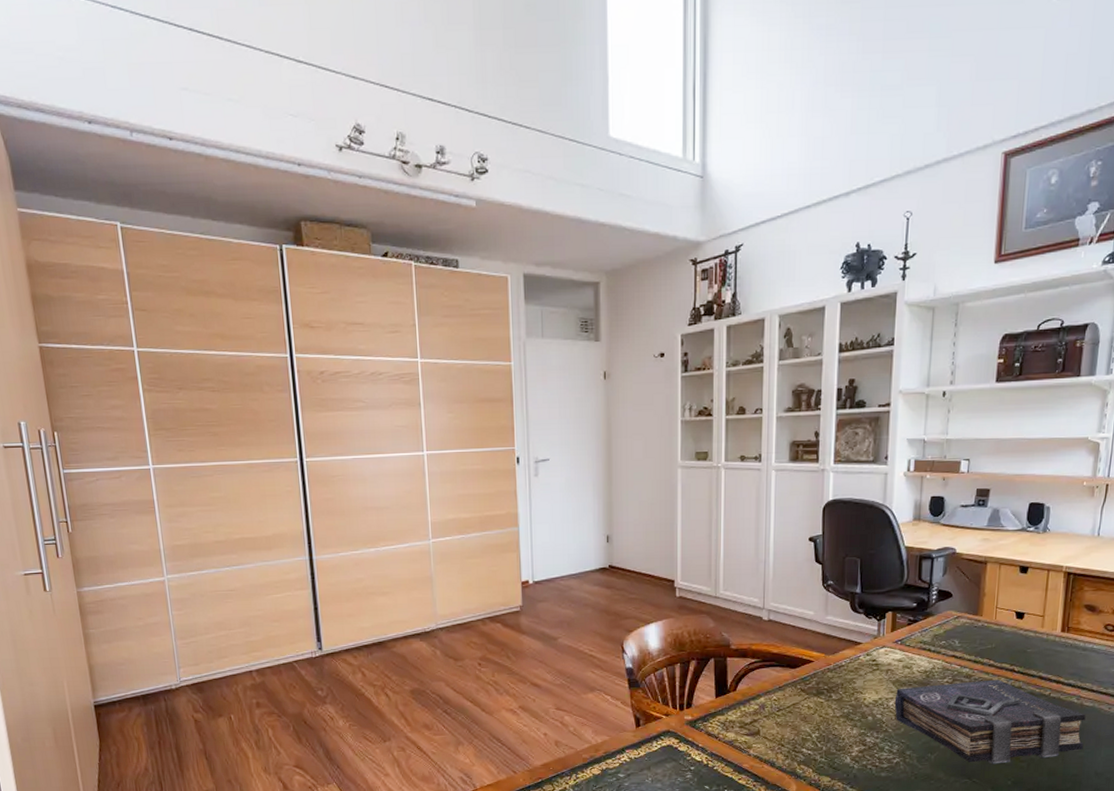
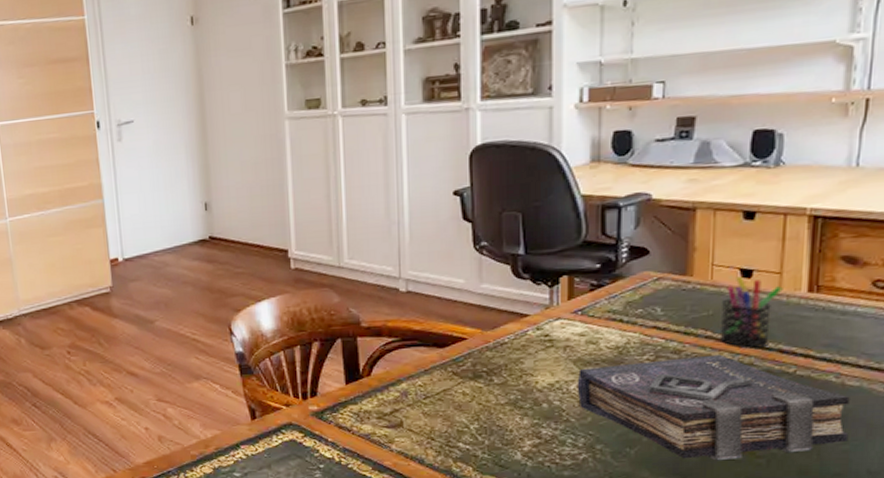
pen holder: none [999,618,1045,675] -> present [719,276,783,348]

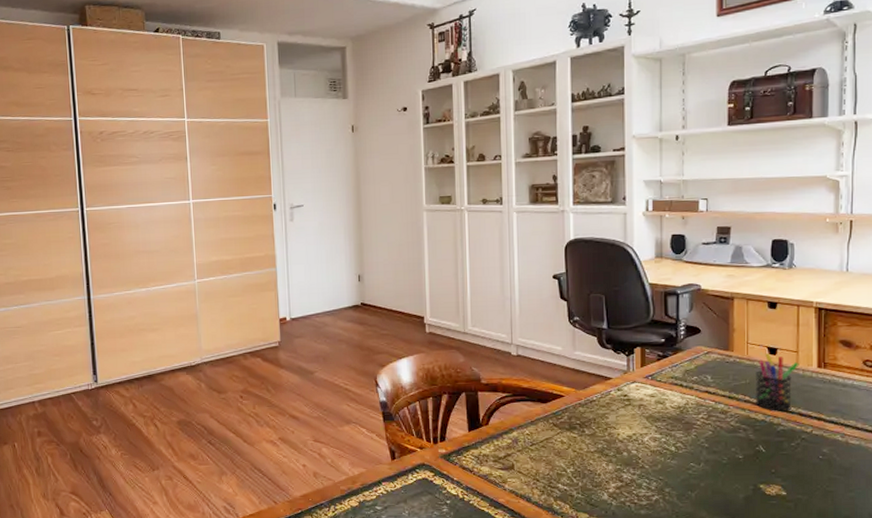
book: present [577,354,850,461] -> none [649,415,854,504]

